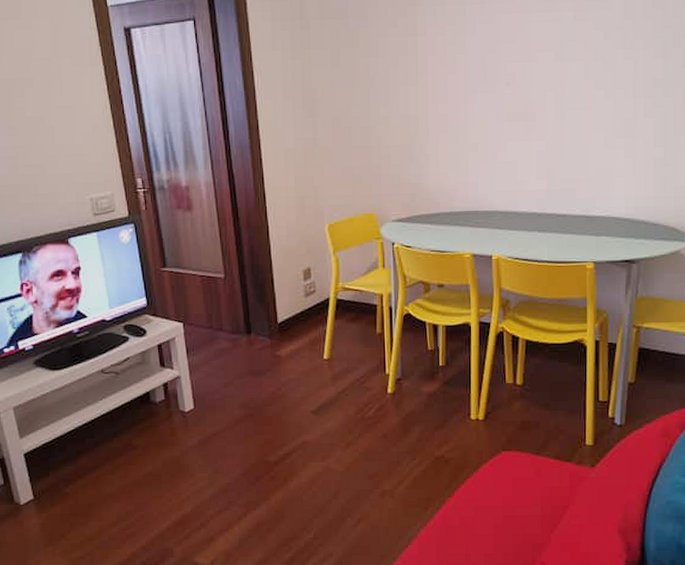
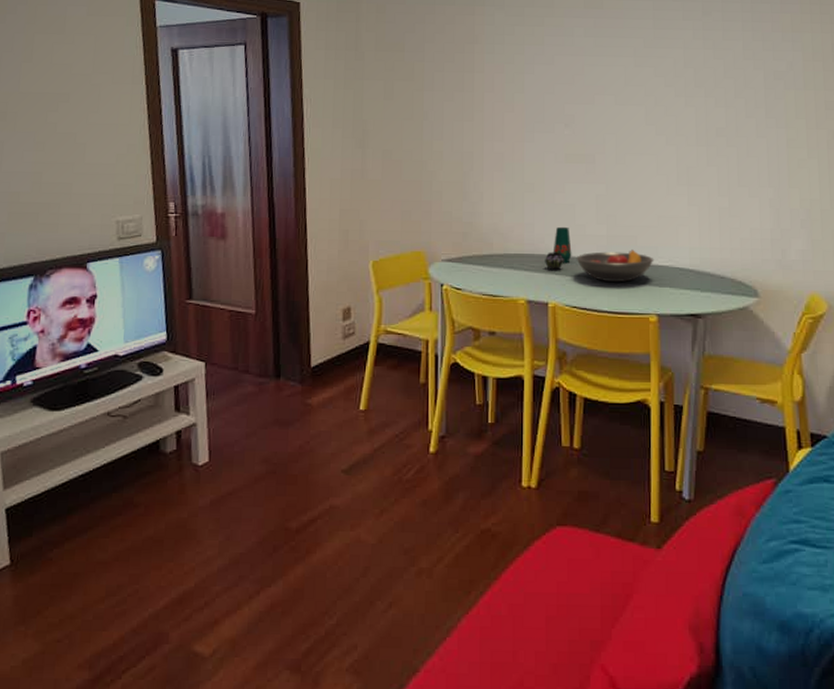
vase: none [488,183,514,225] -> present [545,226,572,270]
fruit bowl: none [517,202,592,233] -> present [576,250,654,282]

